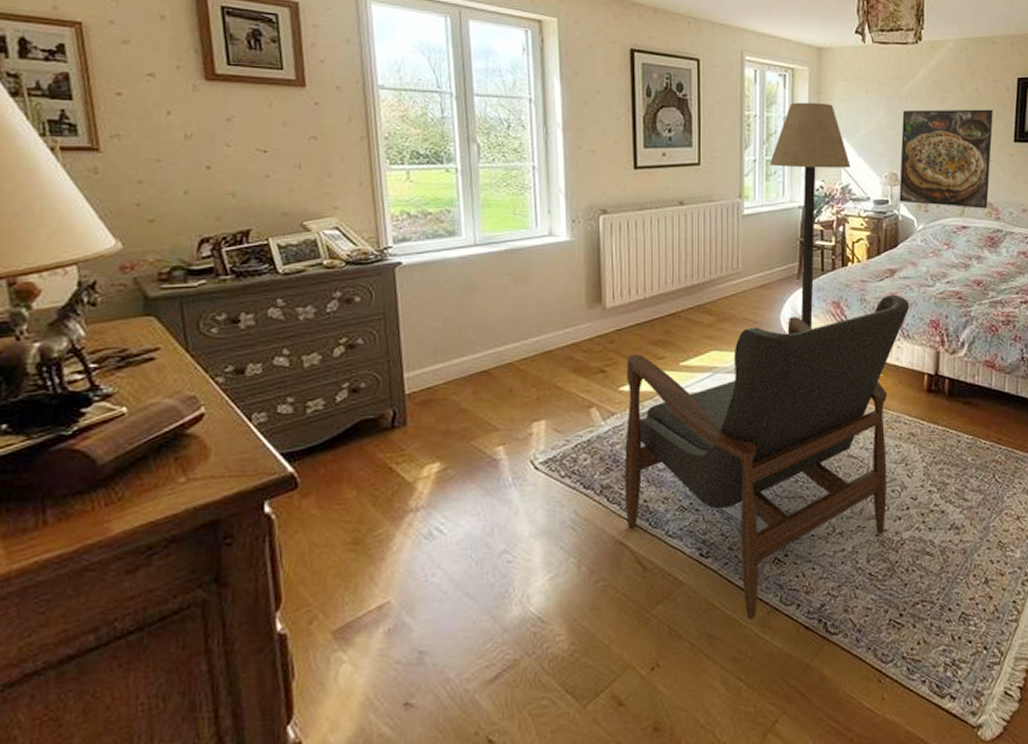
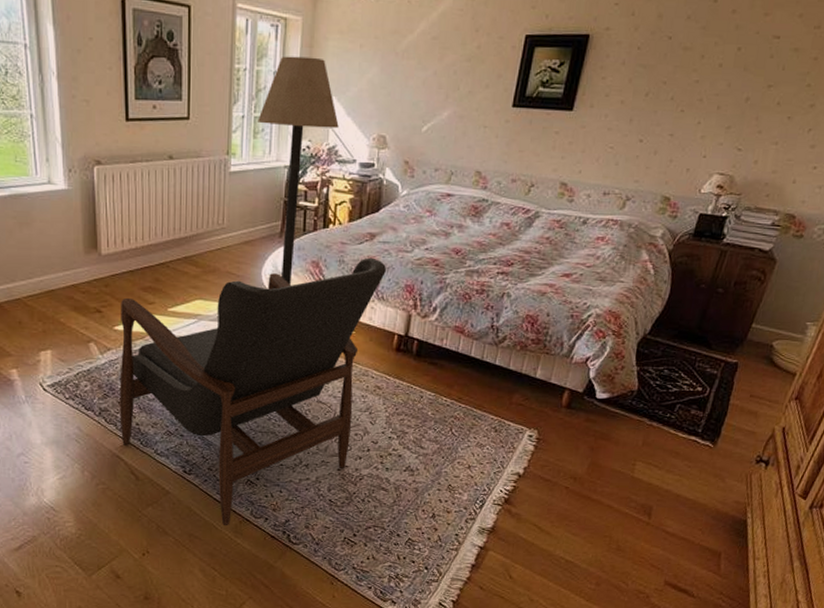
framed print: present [899,109,993,209] -> none [385,68,494,177]

